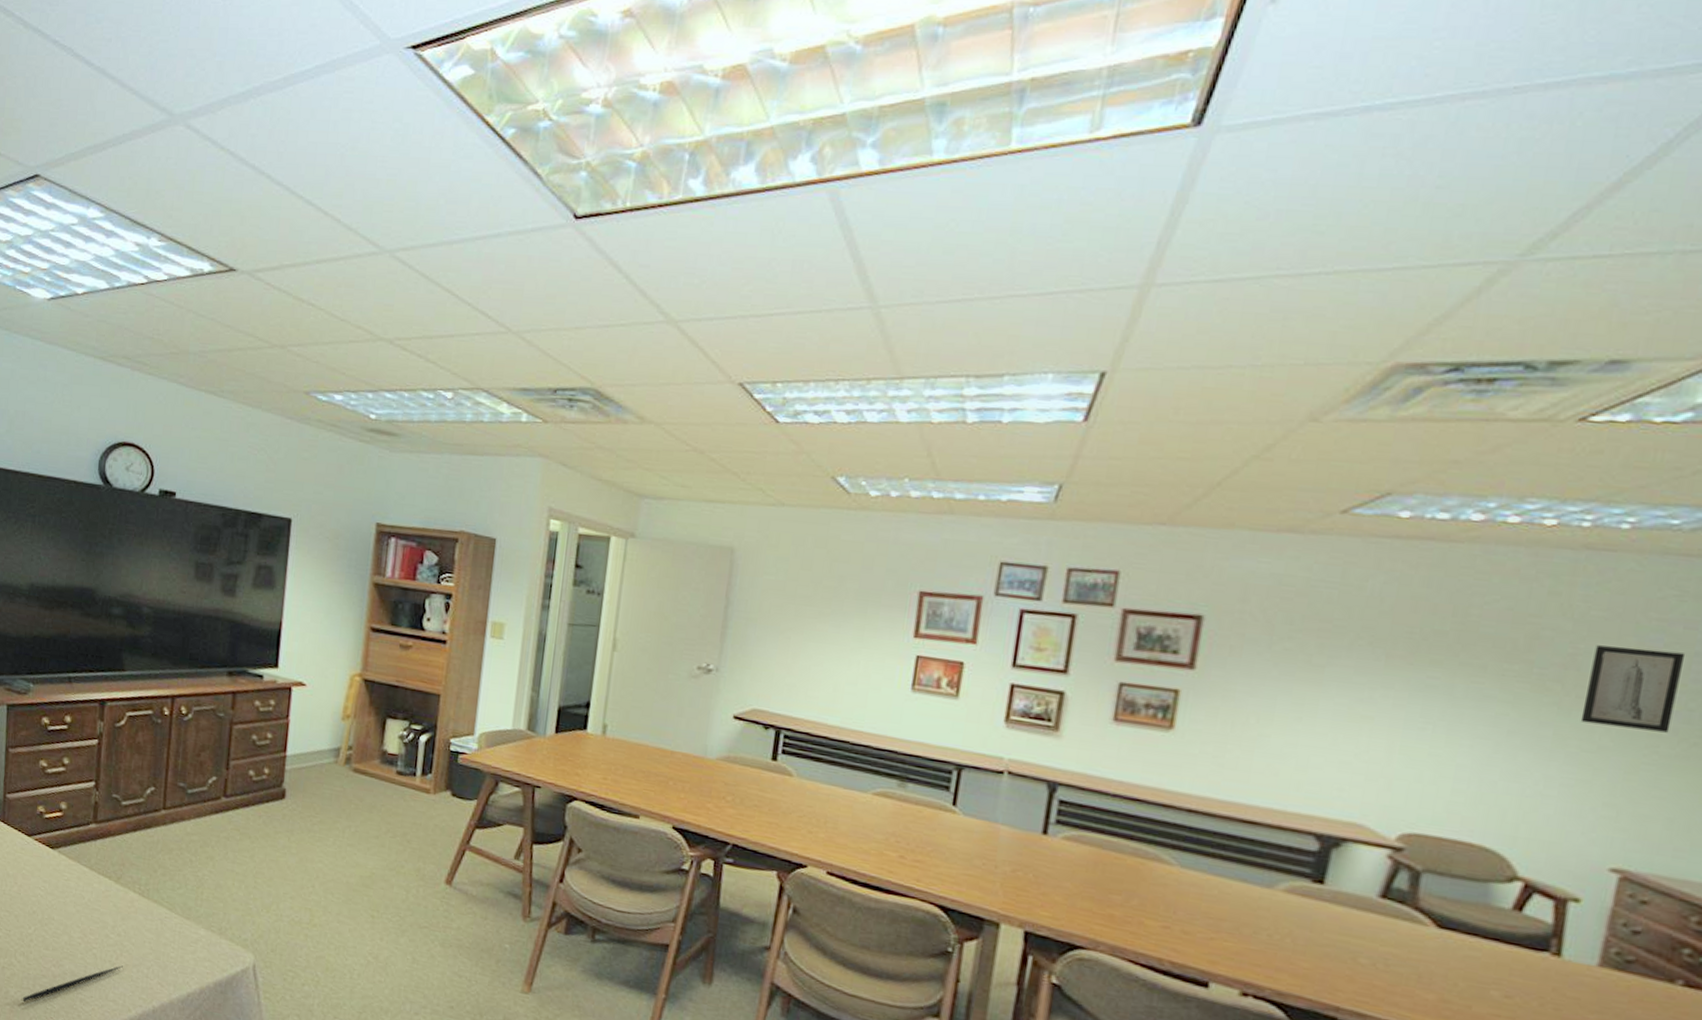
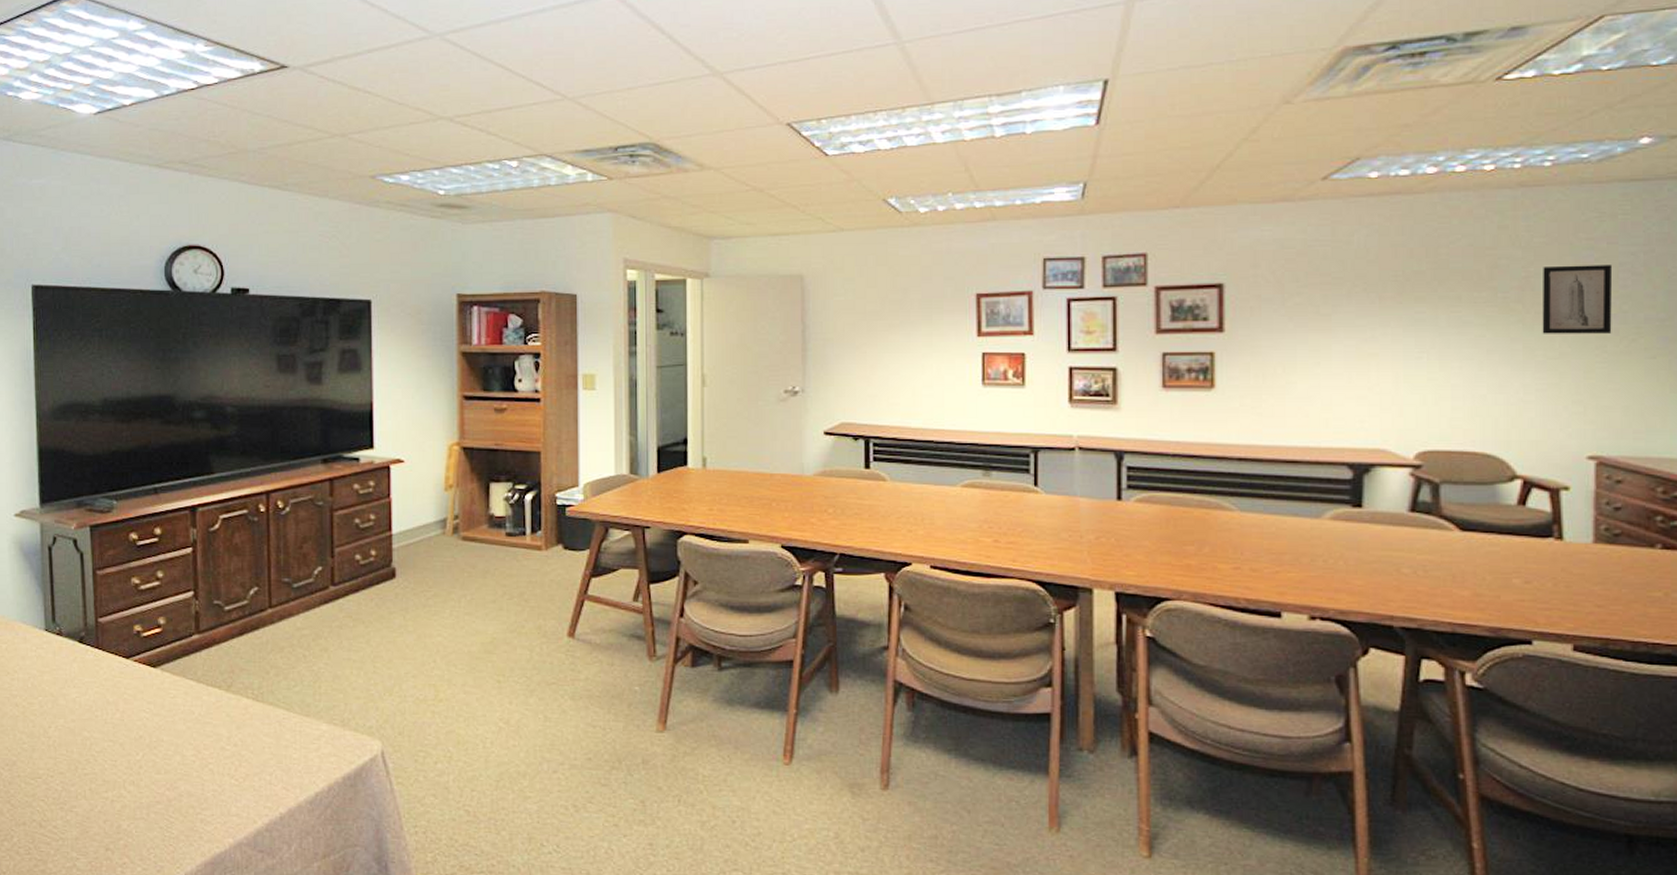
pen: present [23,965,123,1003] -> none [137,776,243,834]

